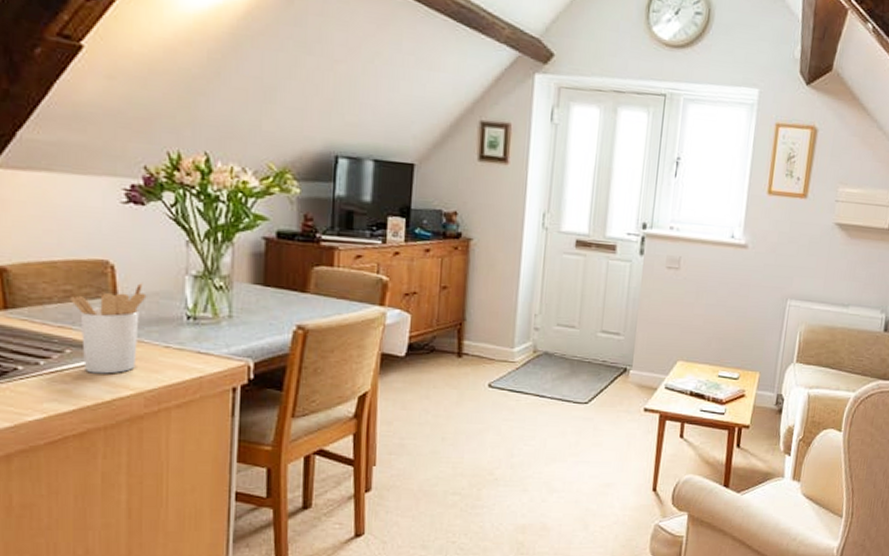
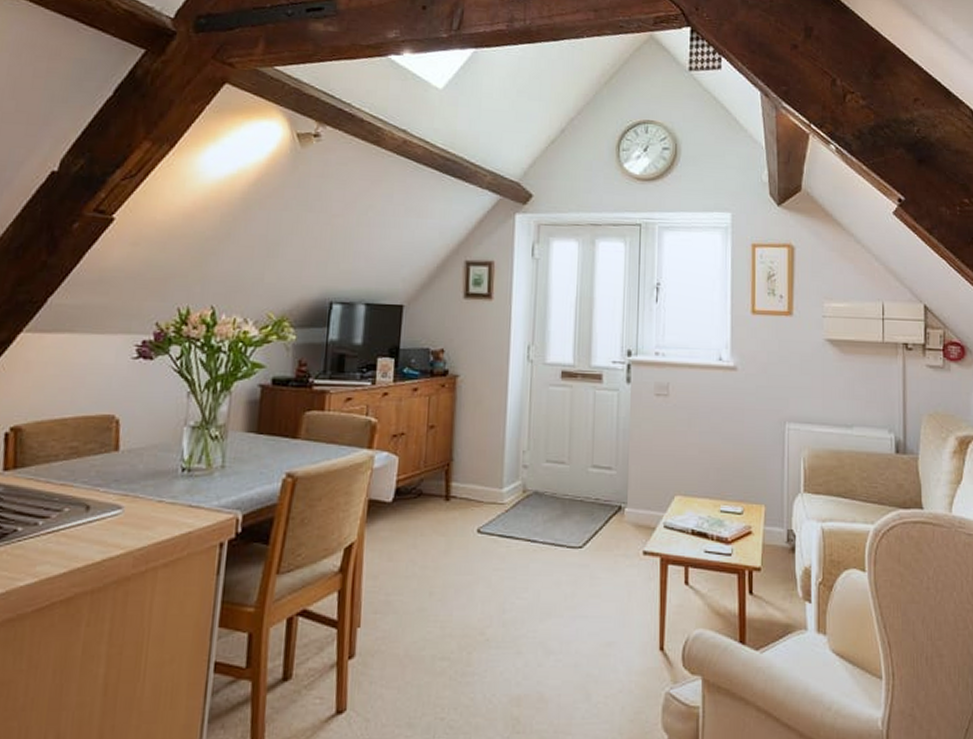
utensil holder: present [70,283,147,374] -> none [75,436,146,533]

